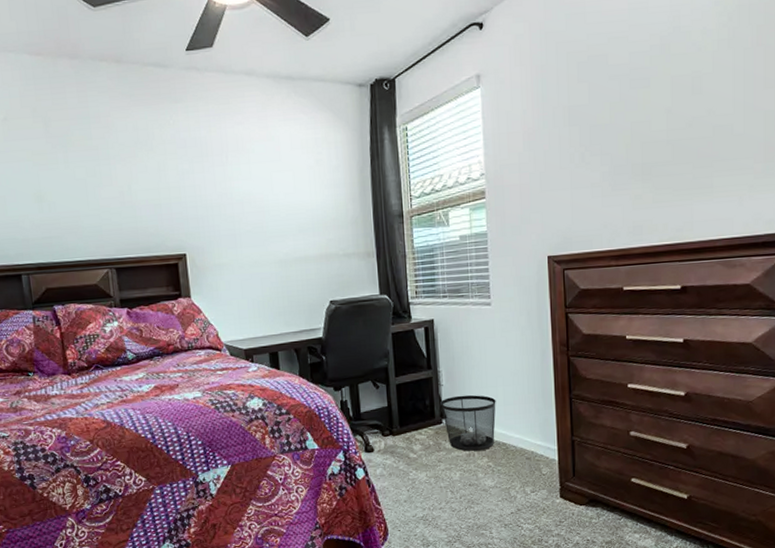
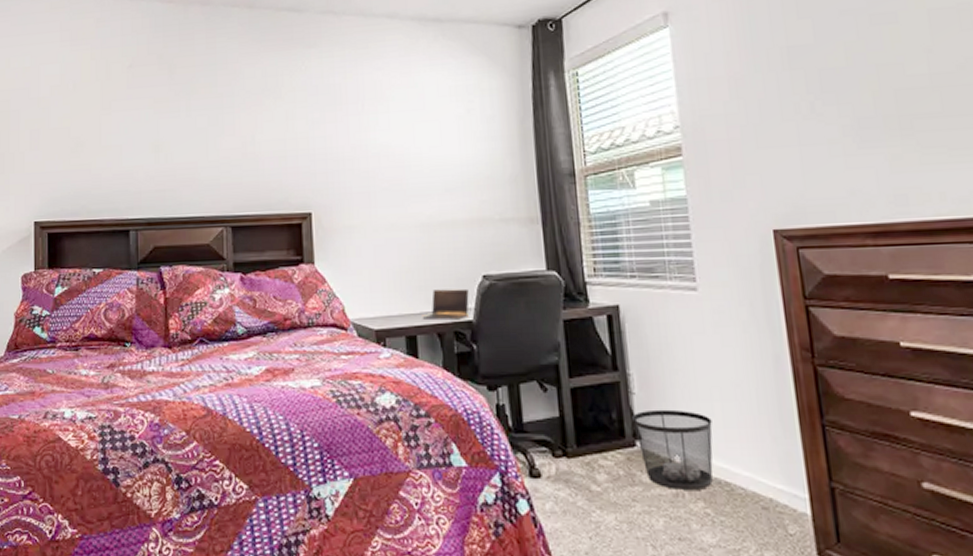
laptop computer: none [282,312,319,339] -> present [422,288,469,321]

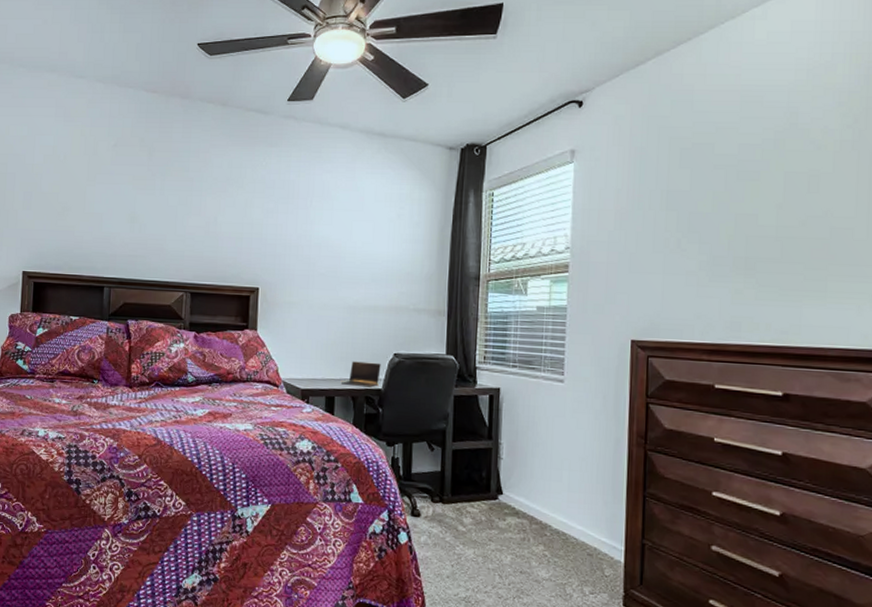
waste bin: present [631,409,713,490] -> none [497,472,559,537]

